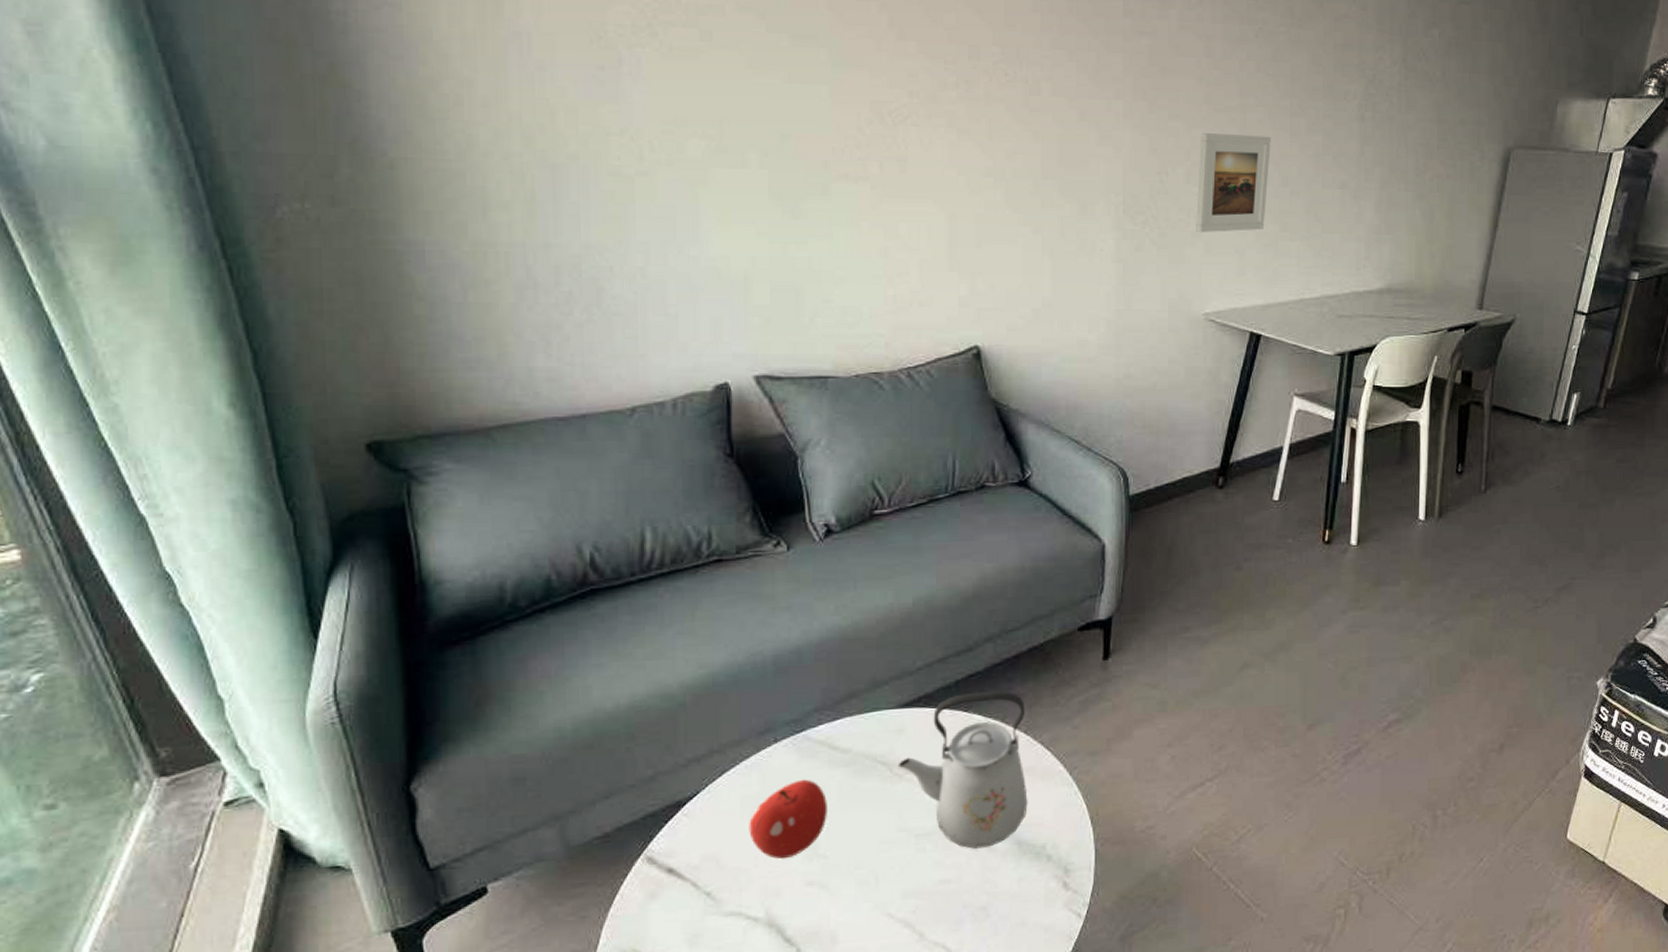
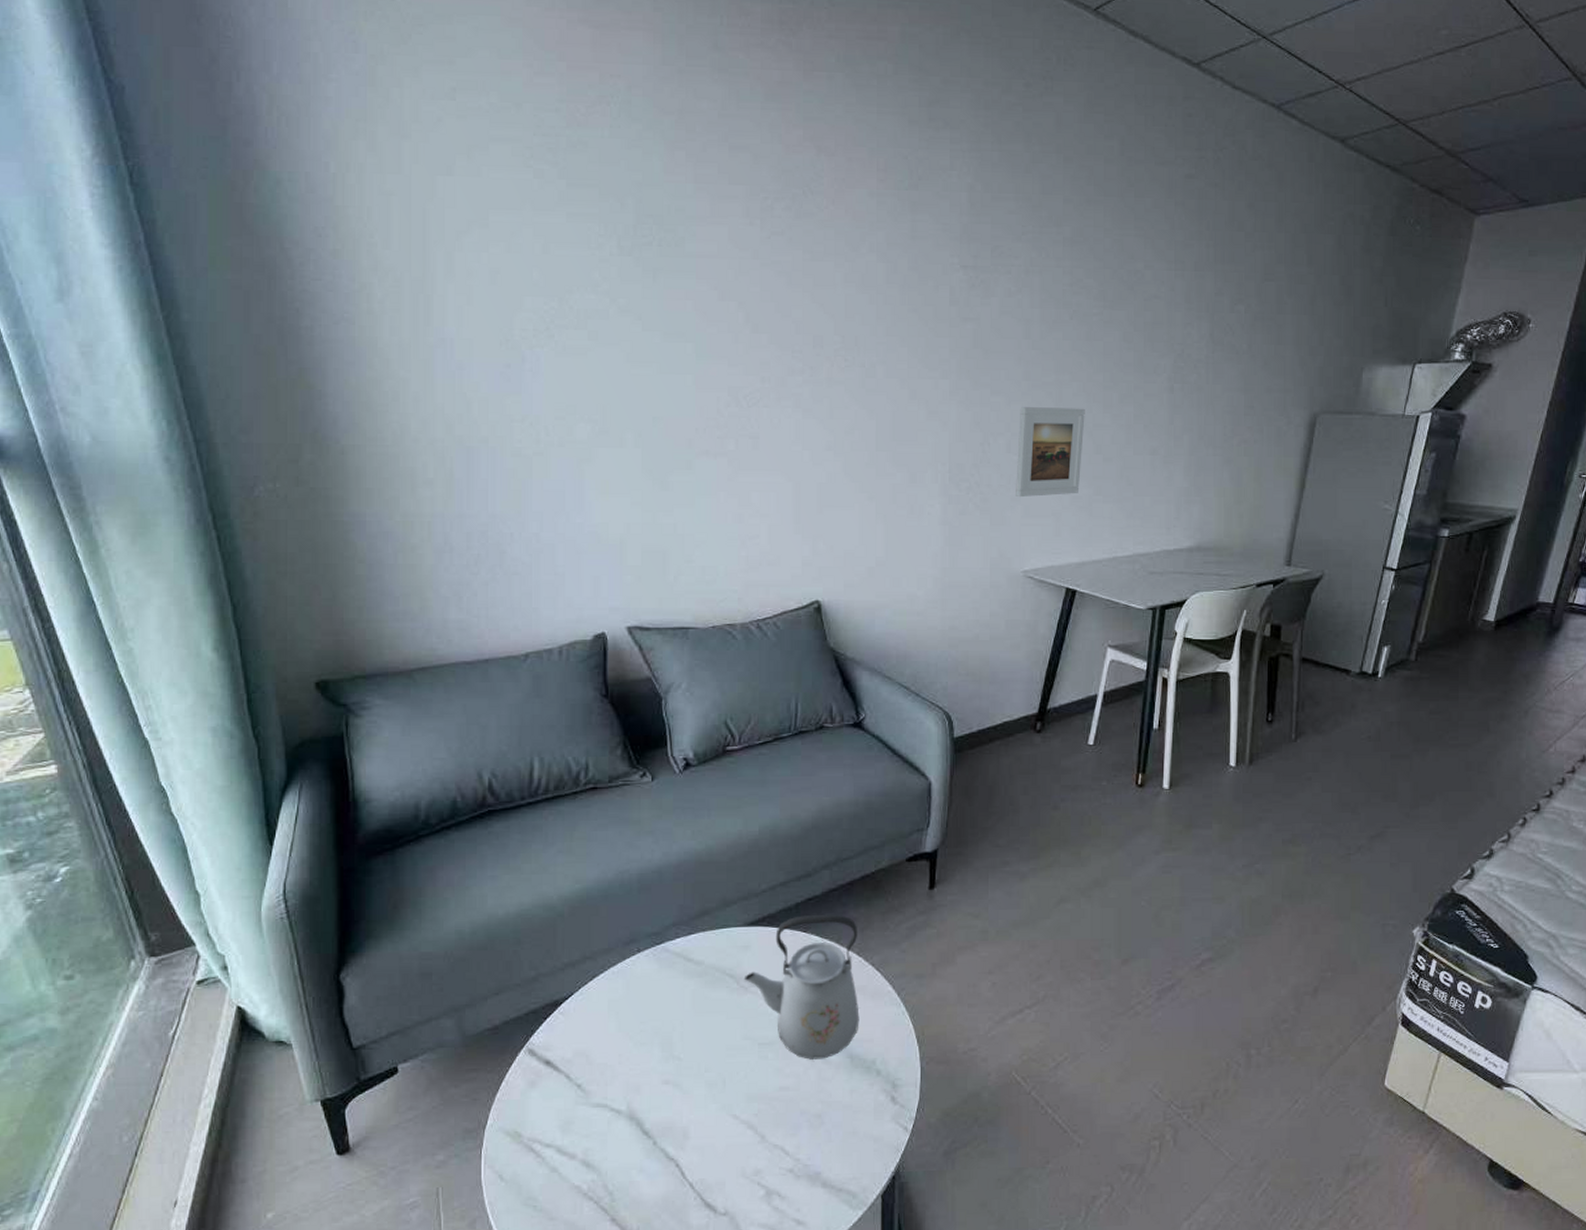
fruit: present [749,779,827,860] -> none [614,987,682,1059]

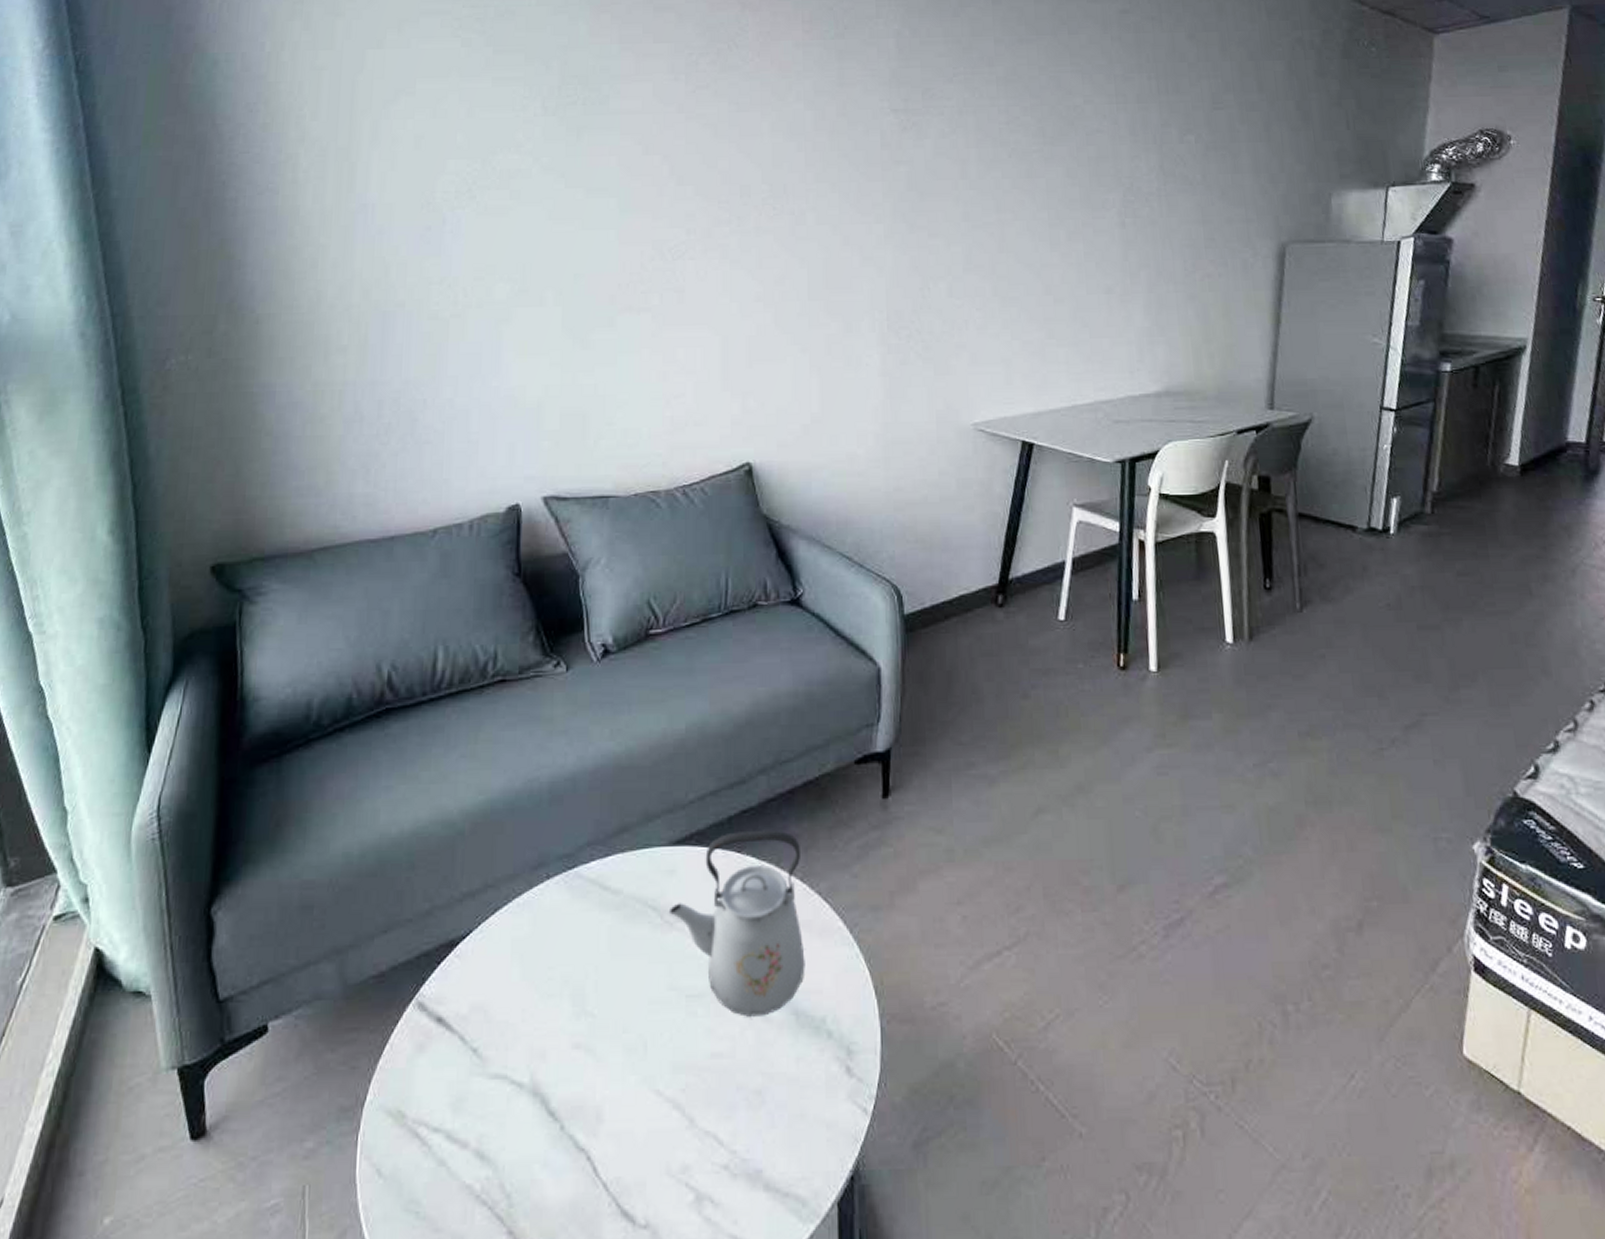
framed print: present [1016,407,1085,498] -> none [960,247,1031,344]

